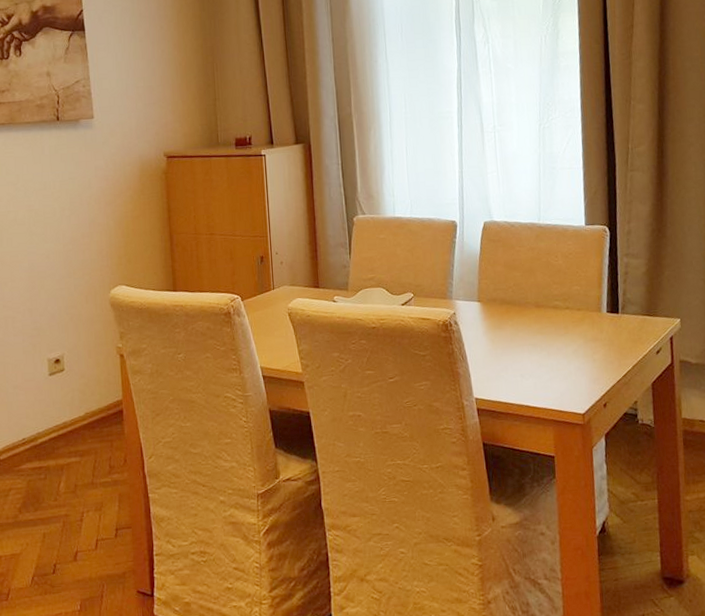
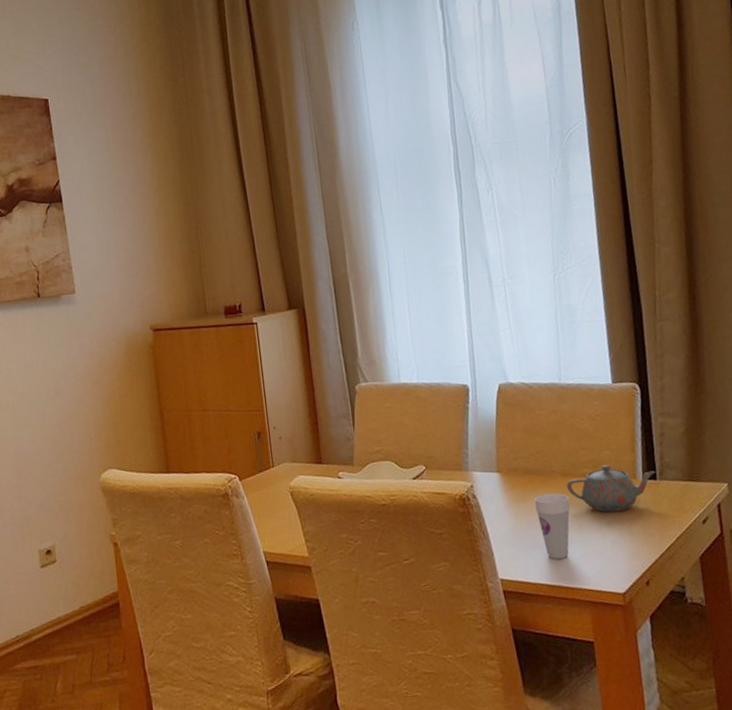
cup: none [509,322,541,382] -> present [534,493,570,559]
teapot: none [539,299,618,341] -> present [566,465,655,512]

